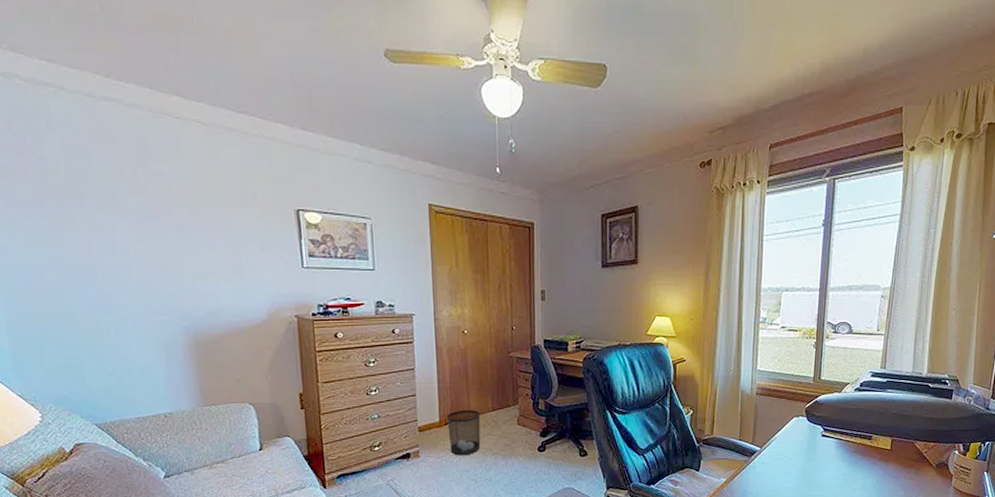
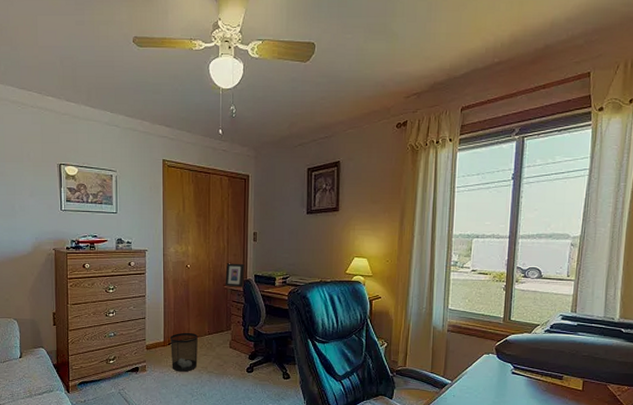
picture frame: none [510,327,533,355] -> present [225,263,245,288]

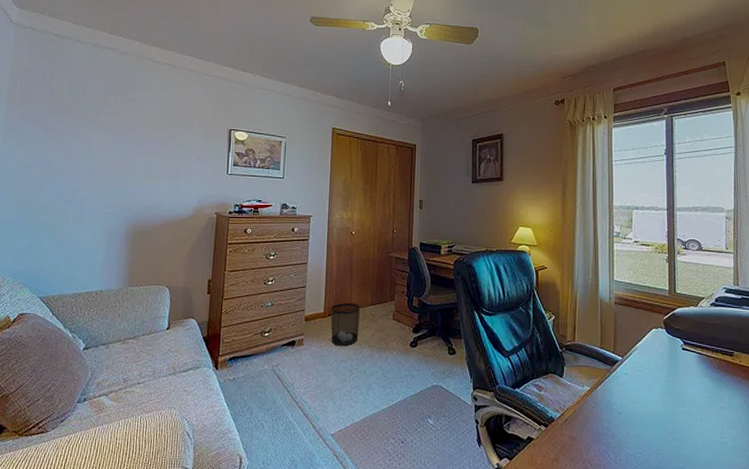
picture frame: present [225,263,245,288] -> none [390,230,411,256]

